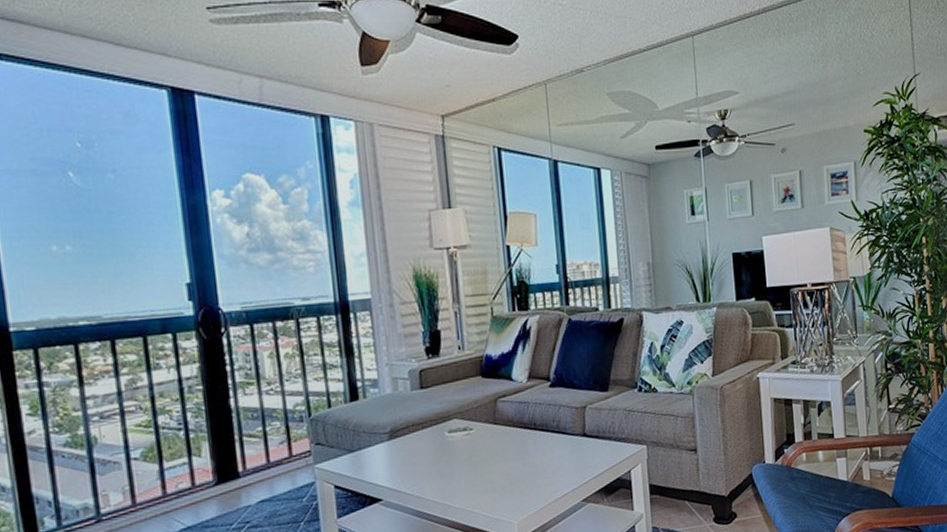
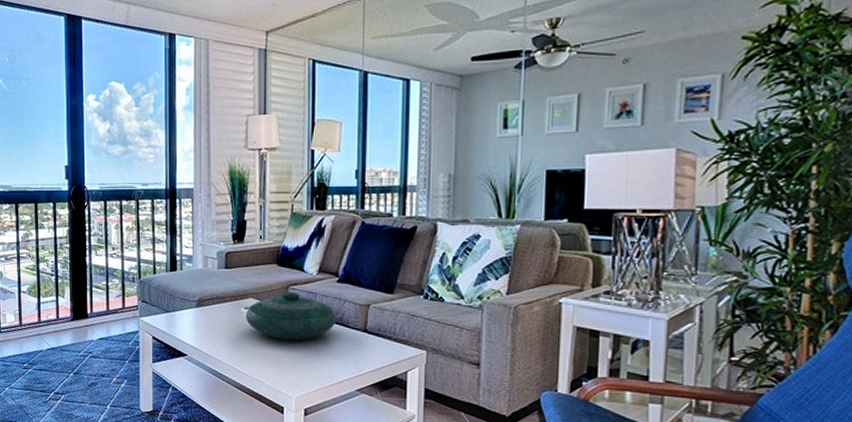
decorative bowl: none [450,404,554,462] -> present [245,291,337,341]

